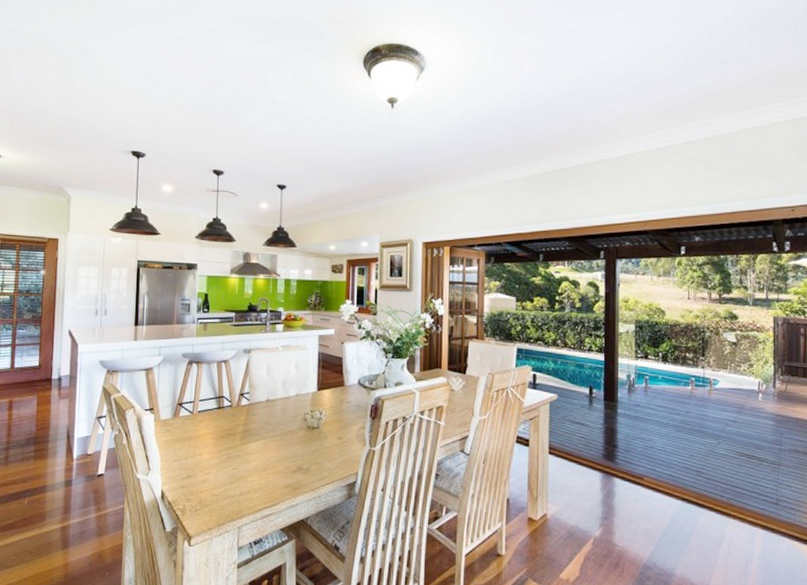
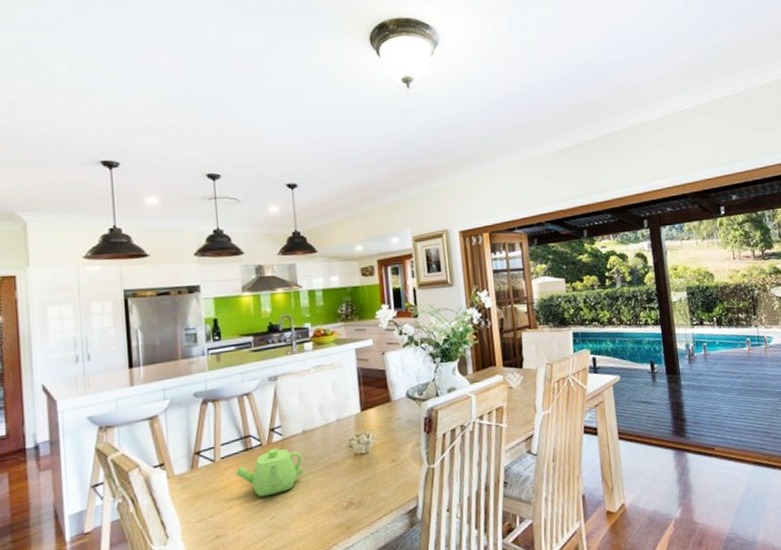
teapot: none [208,410,263,450] -> present [235,448,303,497]

